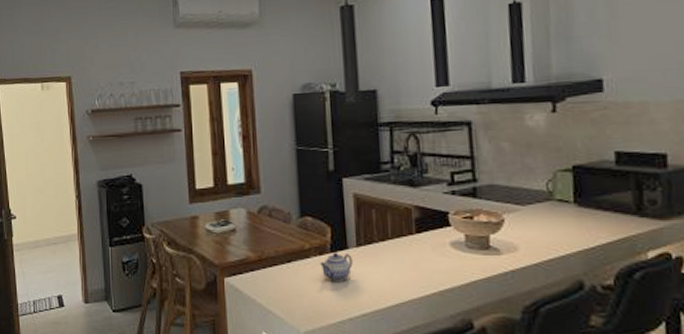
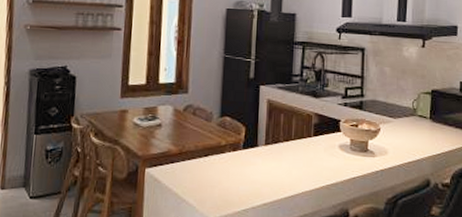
teapot: present [319,252,353,281] -> none [232,149,261,175]

